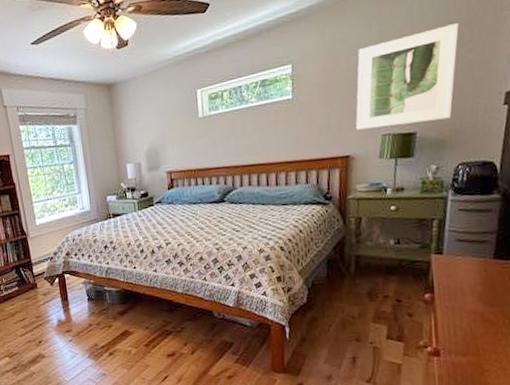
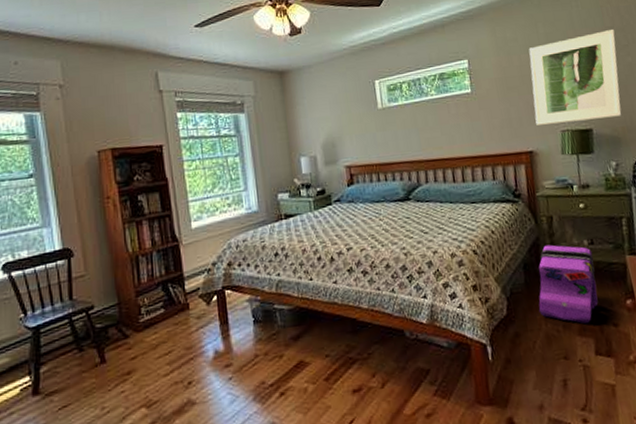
backpack: none [337,243,398,312] -> present [538,244,598,324]

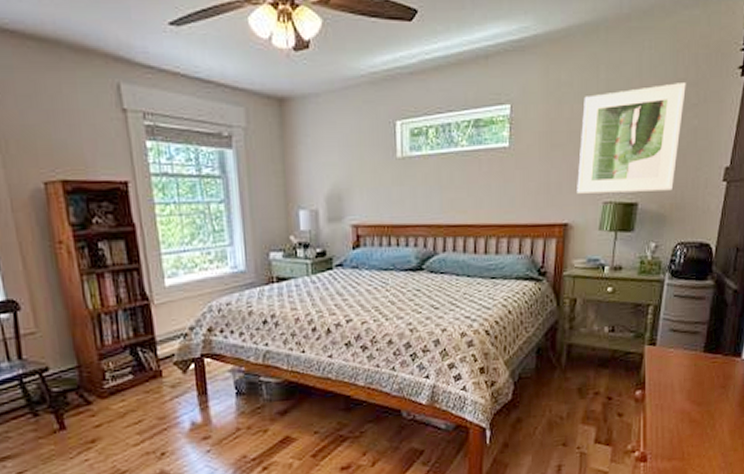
backpack: present [538,244,598,324] -> none [545,329,611,412]

